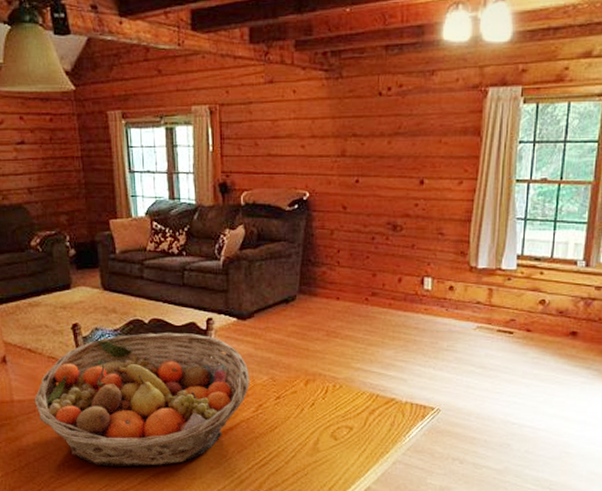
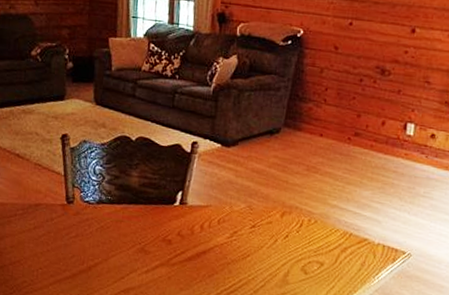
fruit basket: present [34,333,250,467] -> none [16,150,228,282]

